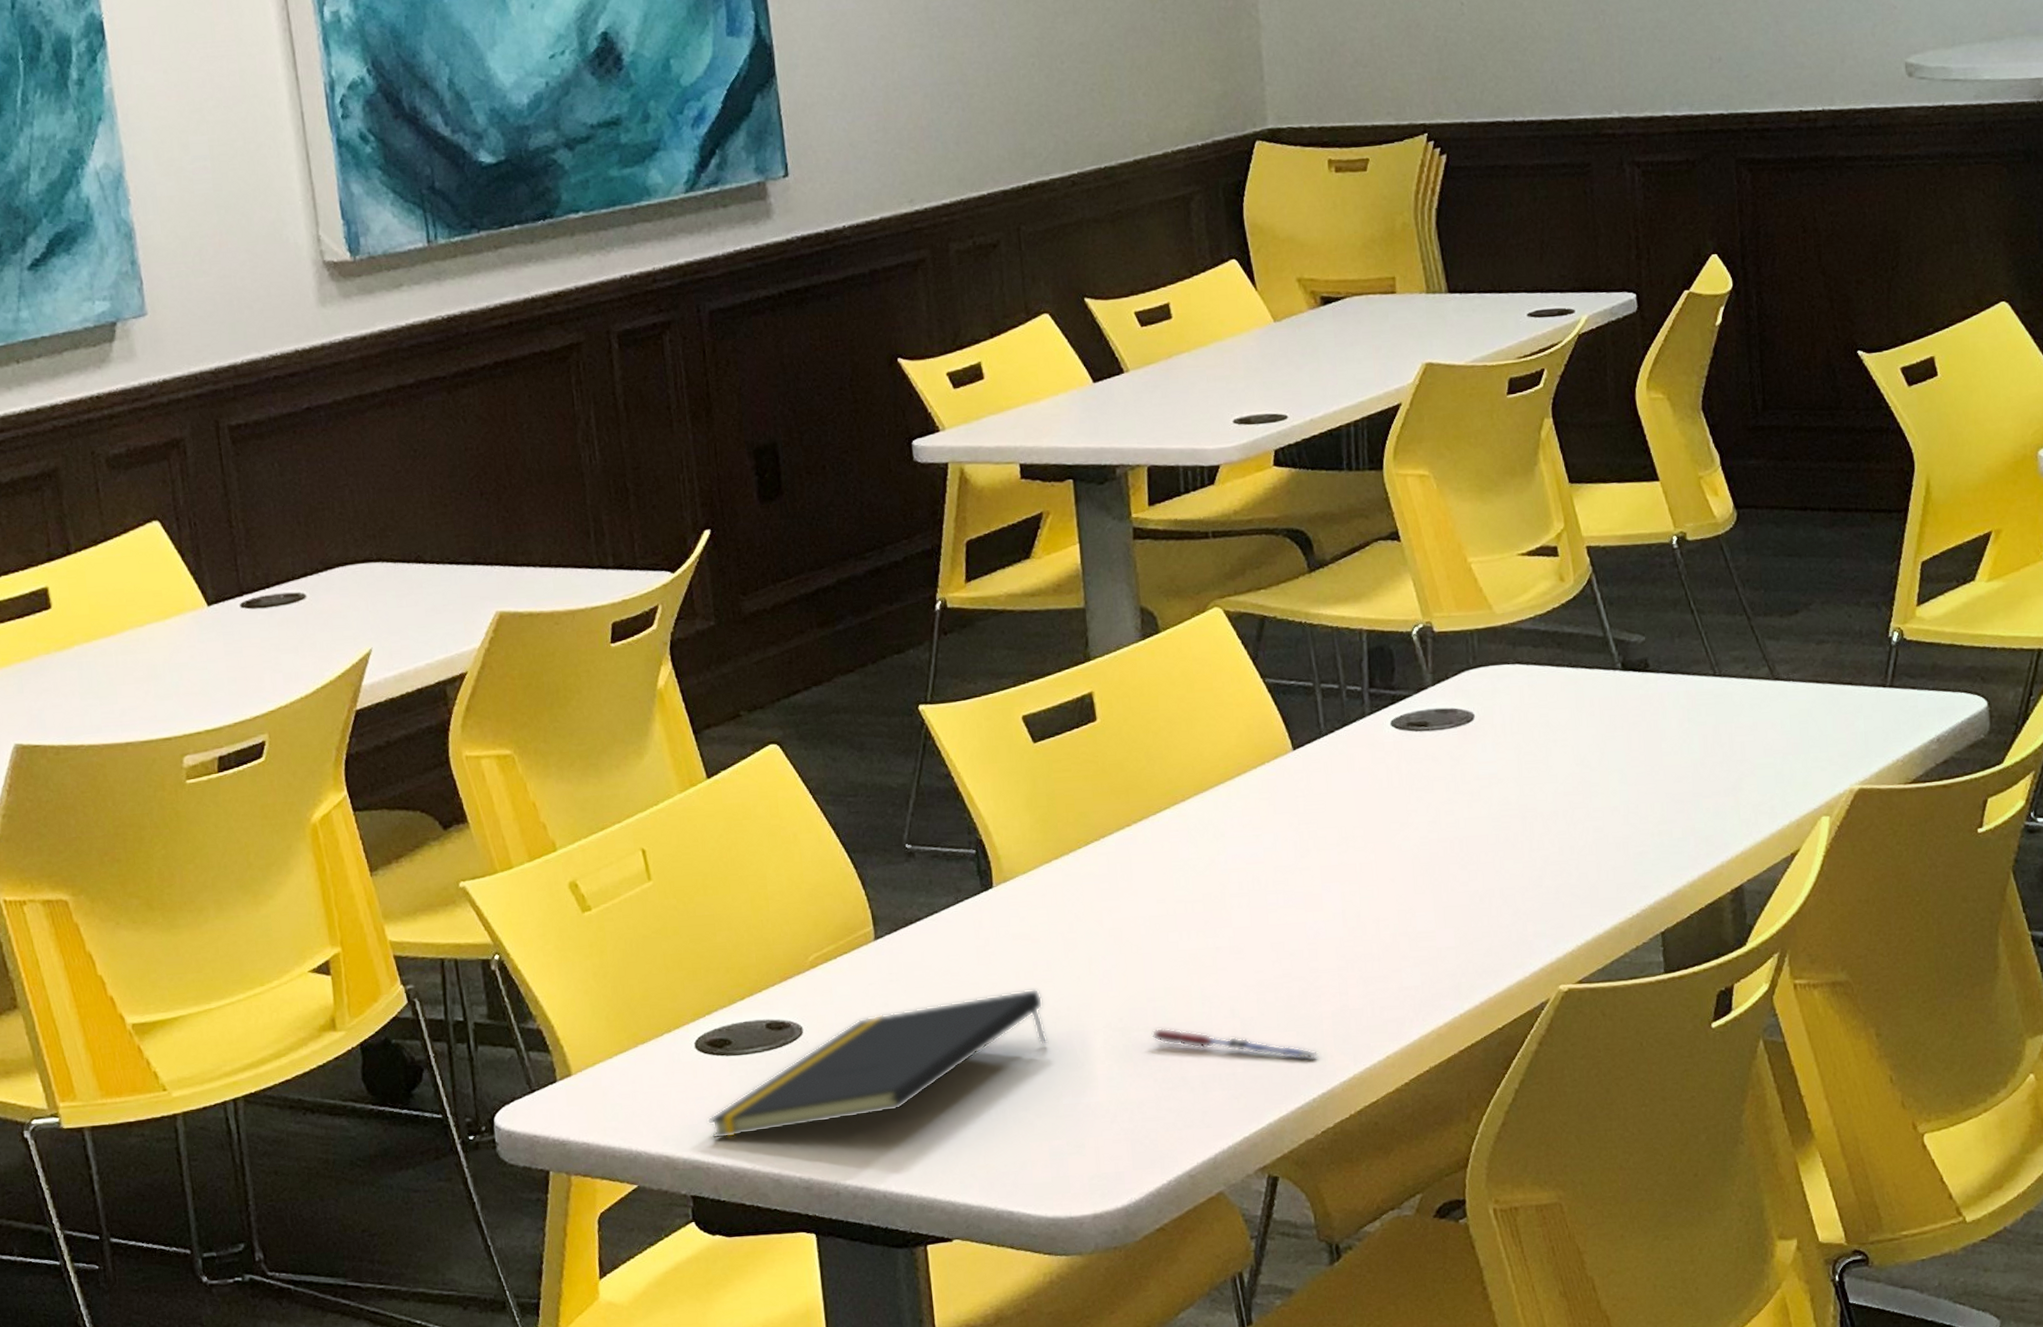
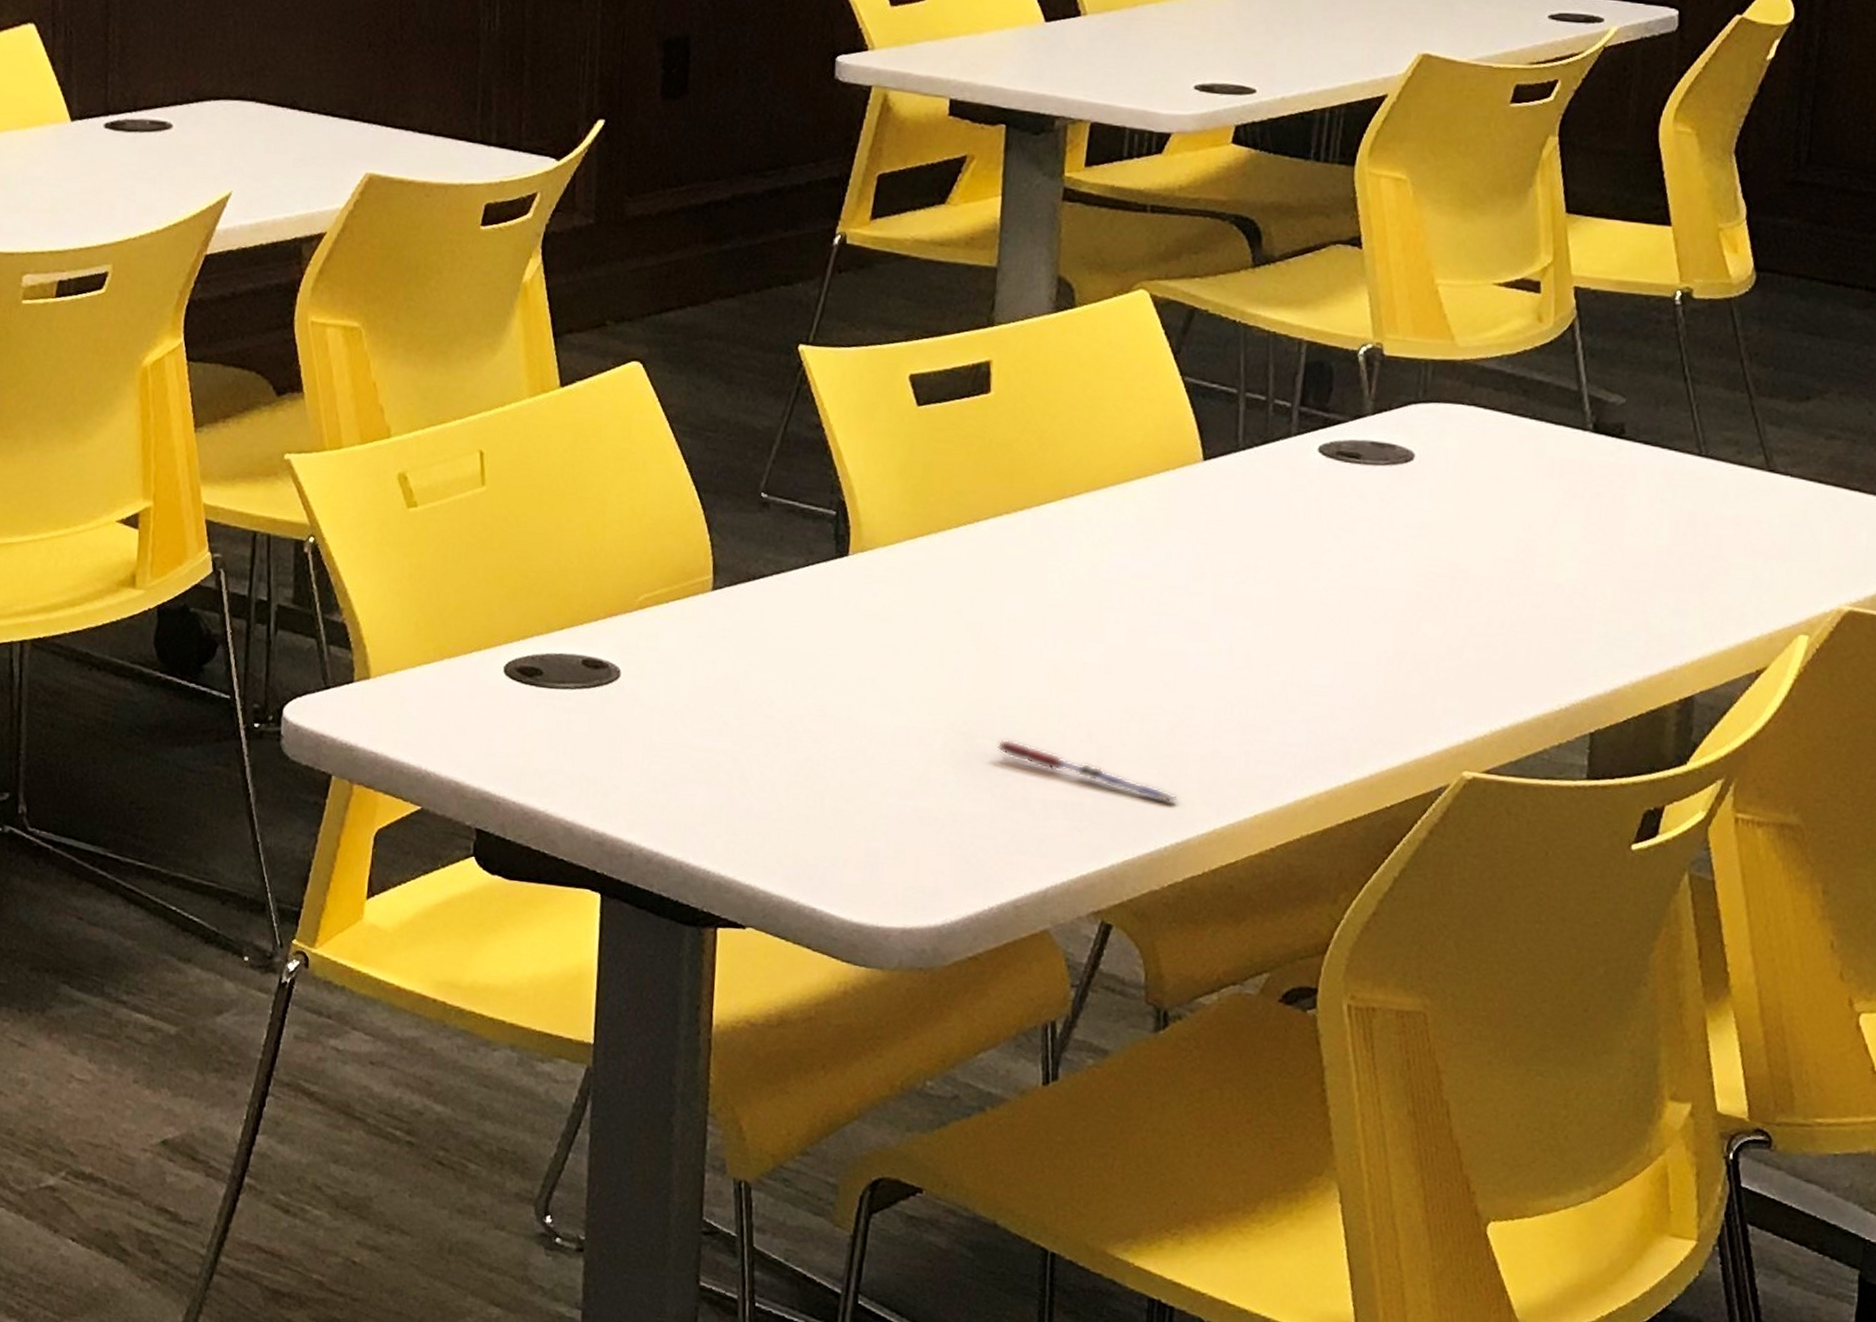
notepad: present [708,988,1048,1139] -> none [506,671,884,778]

